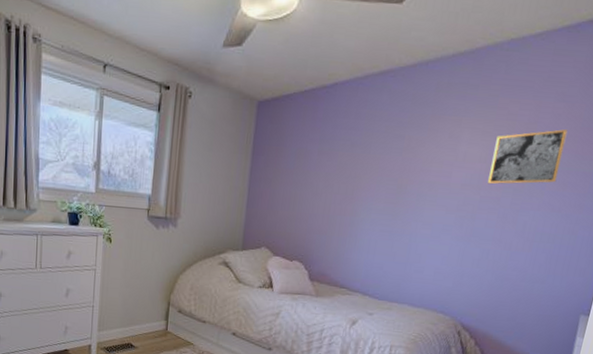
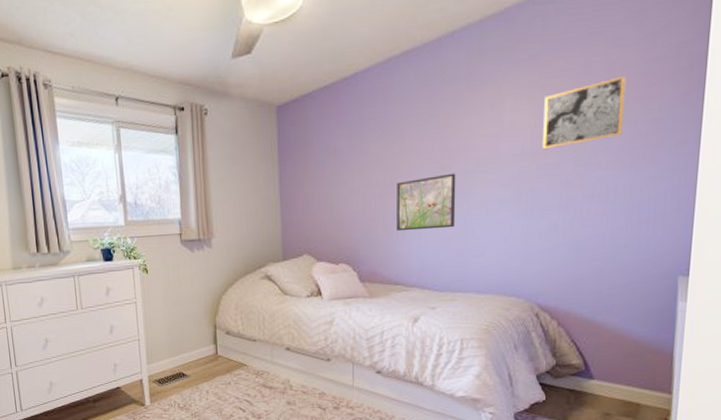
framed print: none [349,192,410,243] -> present [397,173,456,232]

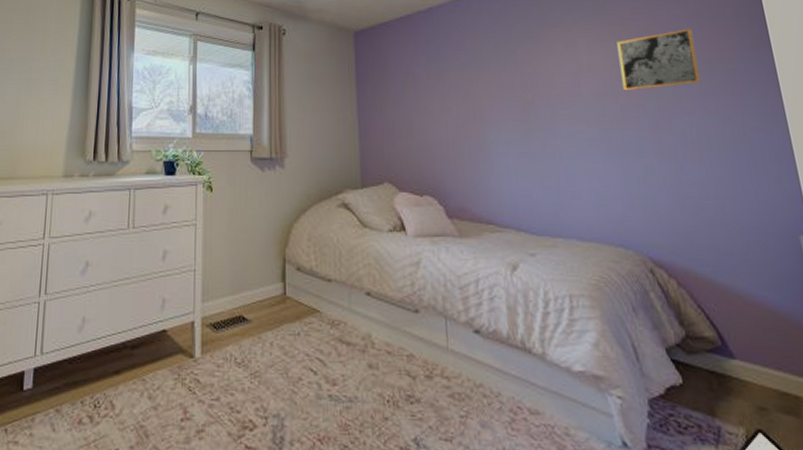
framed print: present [397,173,456,232] -> none [479,108,546,165]

